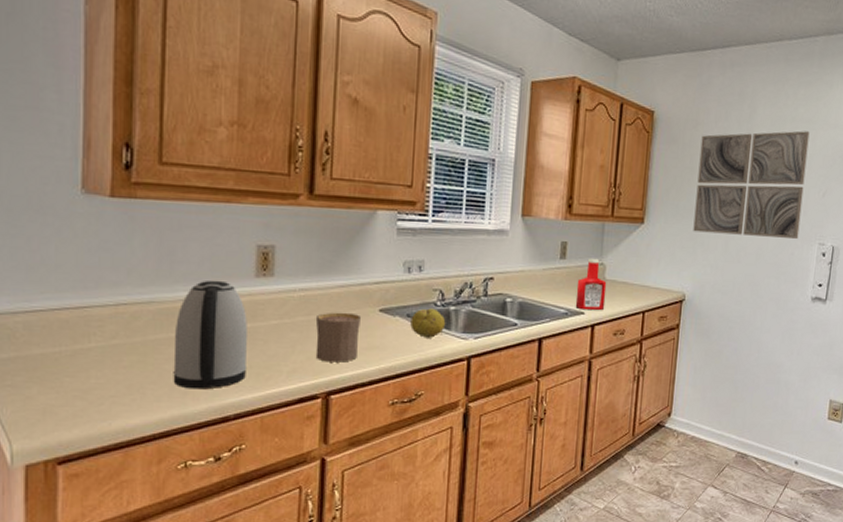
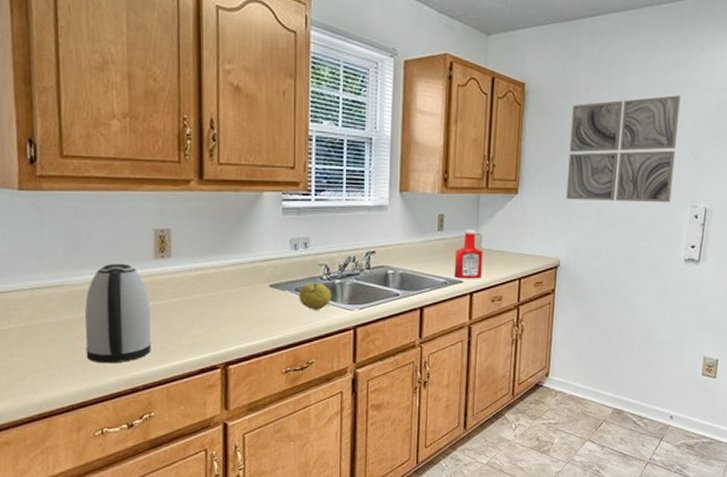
cup: present [315,312,362,363] -> none [211,289,254,335]

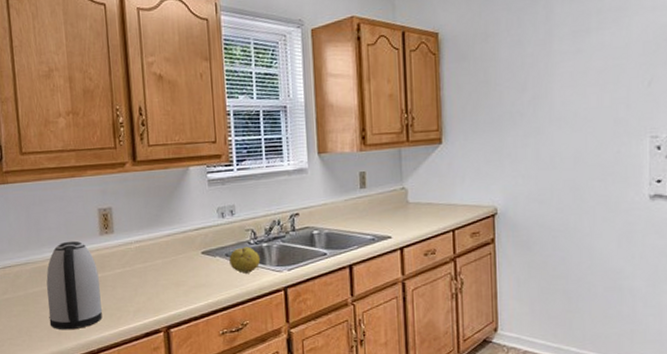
ketchup bottle: present [454,229,484,279] -> none [380,183,412,235]
wall art: present [566,95,681,202] -> none [494,20,624,144]

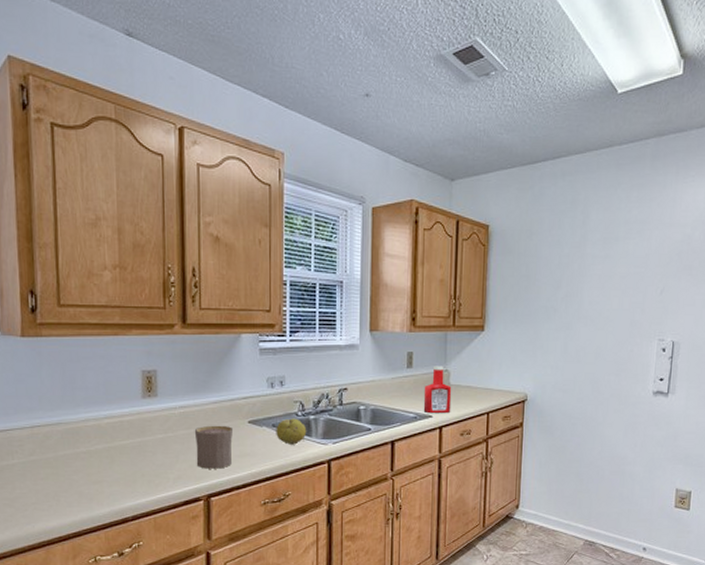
kettle: present [46,240,103,330] -> none [79,402,141,496]
cup: none [150,257,188,301] -> present [194,425,234,469]
ketchup bottle: none [380,183,412,235] -> present [423,365,452,414]

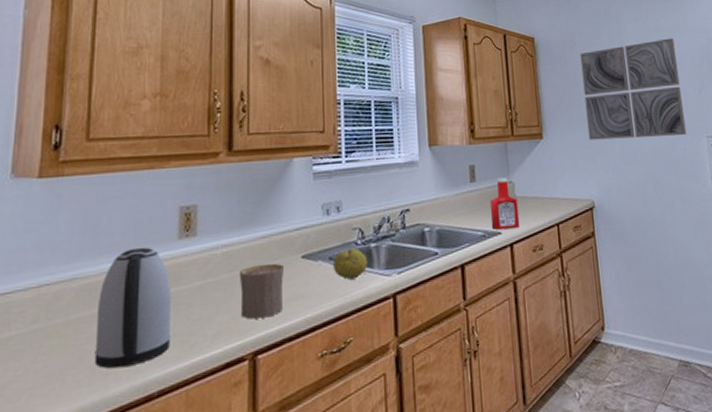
kettle: none [79,402,141,496] -> present [94,247,172,369]
wall art: none [532,232,644,336] -> present [580,38,687,140]

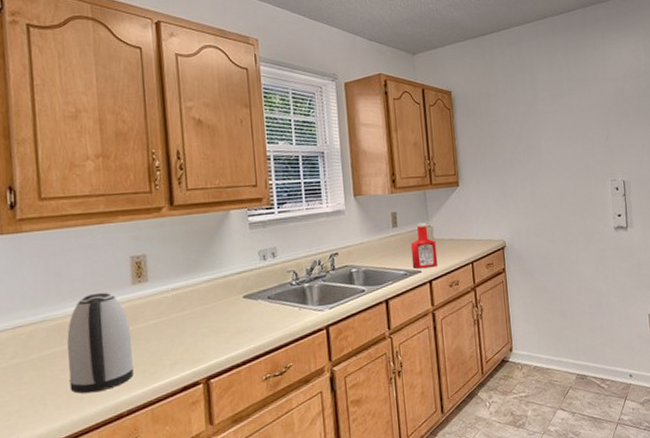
cup: present [239,263,285,319] -> none [188,303,229,351]
fruit: present [333,248,368,280] -> none [271,288,303,315]
wall art: present [580,38,687,140] -> none [494,88,593,187]

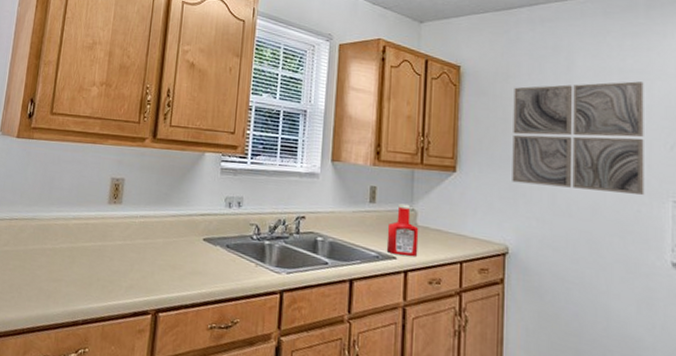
kettle: present [67,292,135,394] -> none [41,204,100,295]
wall art: none [494,88,593,187] -> present [512,81,645,195]

